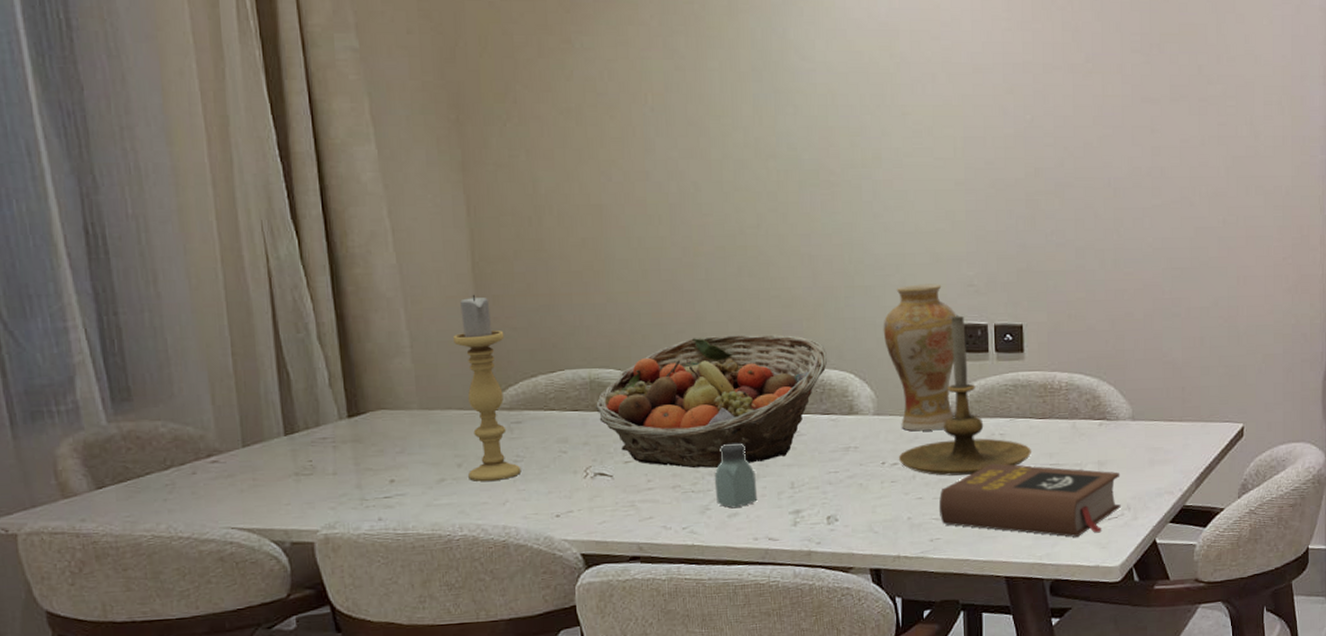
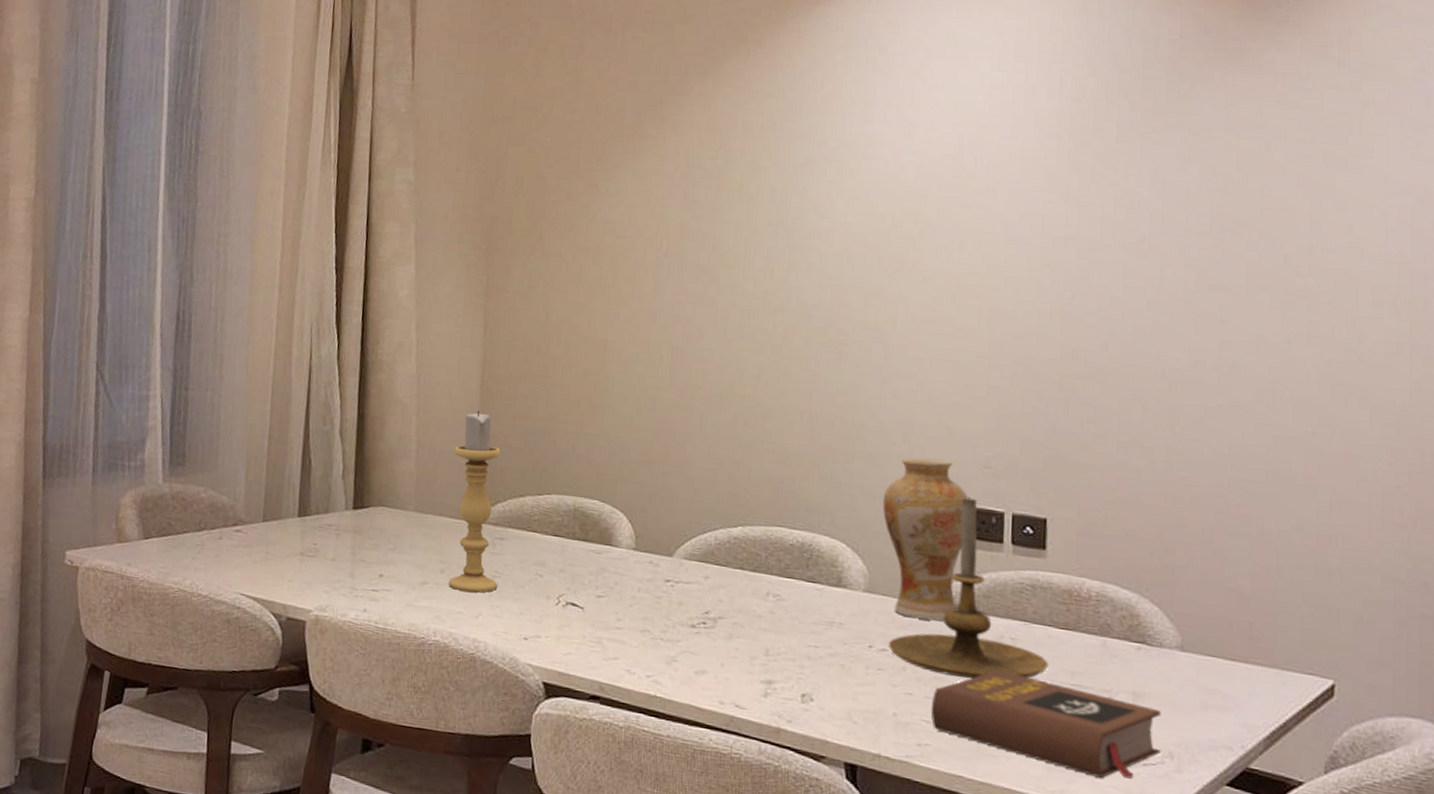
fruit basket: present [595,334,828,469] -> none [575,480,819,621]
saltshaker: present [714,443,758,509] -> none [685,595,729,666]

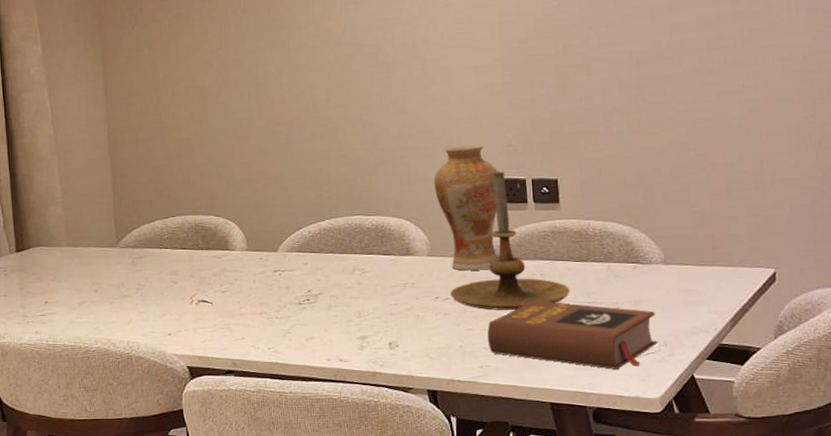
candle holder: present [449,410,501,593] -> none [93,157,142,305]

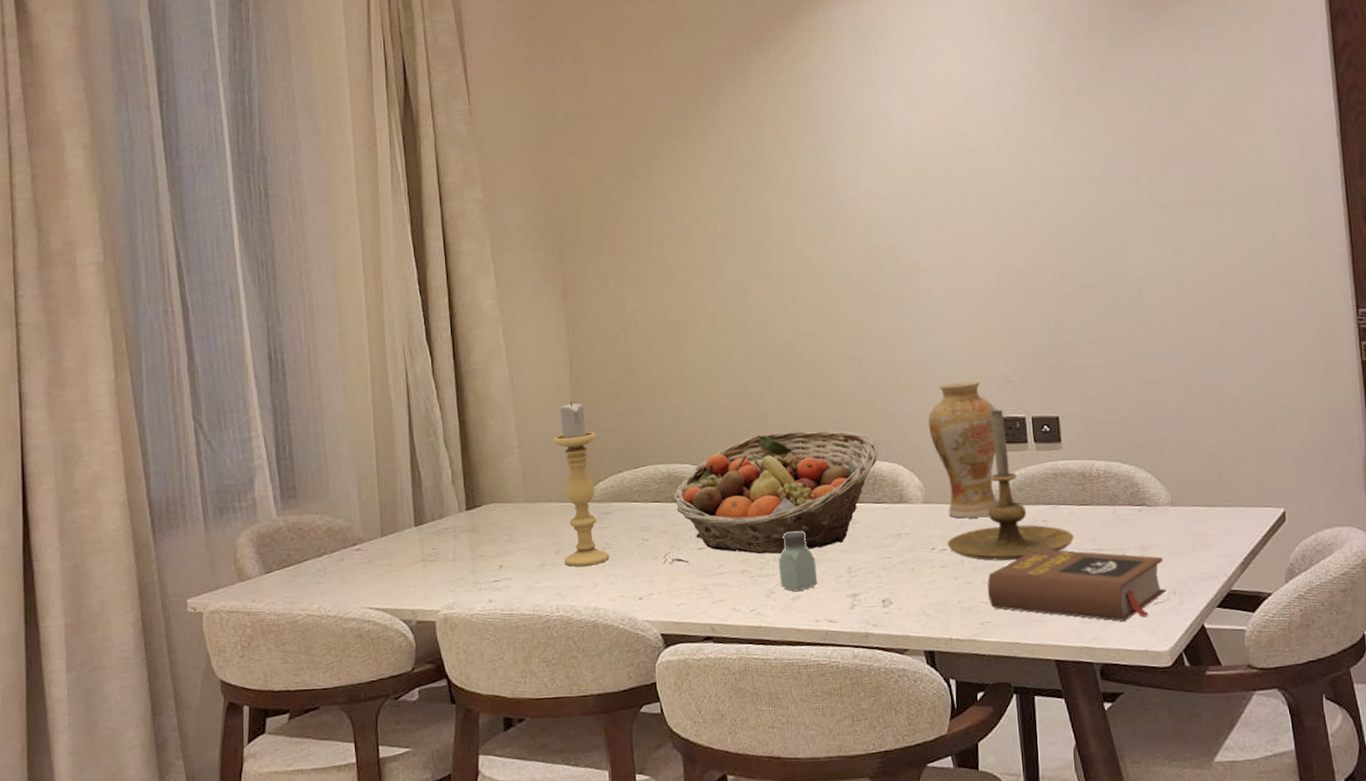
candle holder: none [93,157,142,305] -> present [554,400,610,567]
fruit basket: none [199,187,387,298] -> present [672,430,879,555]
saltshaker: none [294,277,330,333] -> present [778,530,818,592]

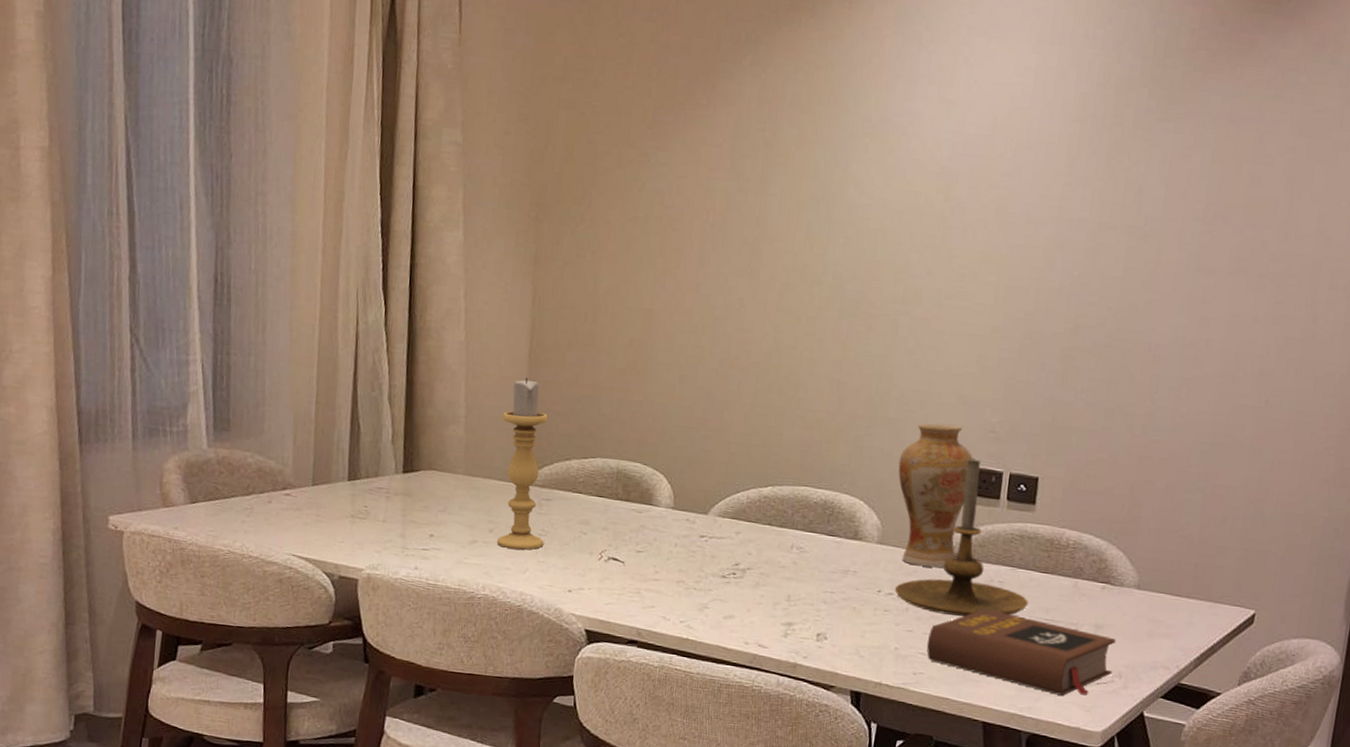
fruit basket: present [672,430,879,555] -> none [618,444,841,571]
saltshaker: present [778,530,818,592] -> none [715,549,756,611]

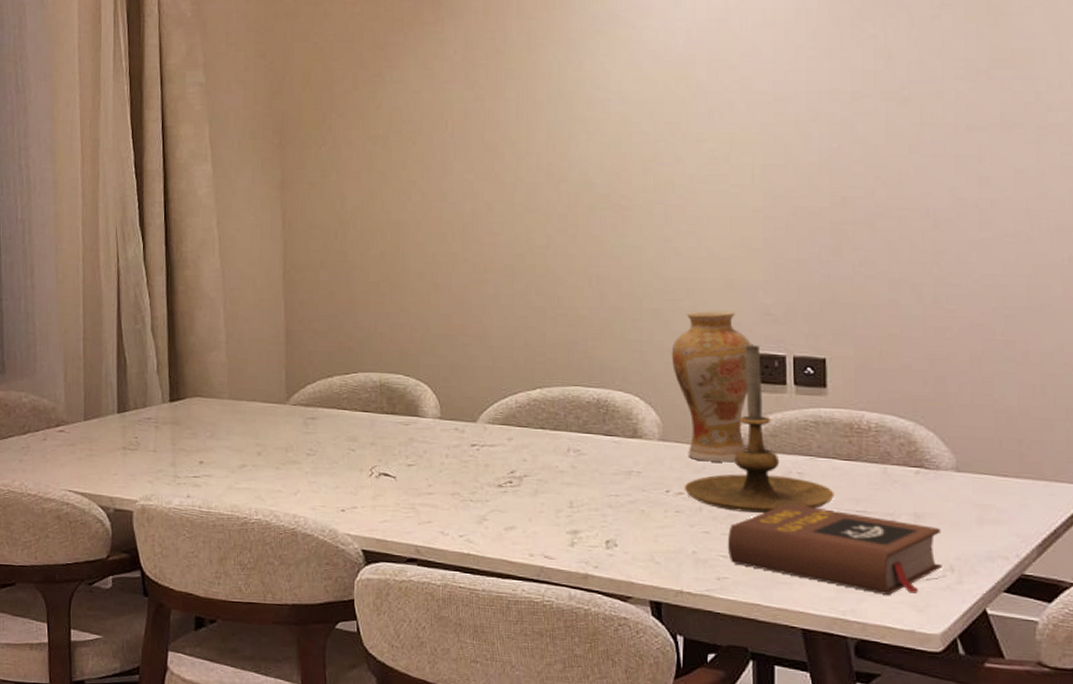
candle holder: present [497,377,548,550] -> none [263,298,313,472]

